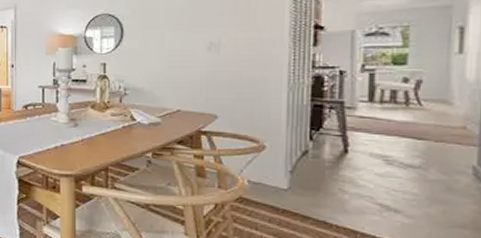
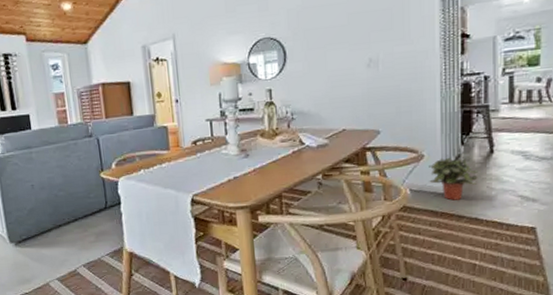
potted plant: none [270,151,330,199] -> present [429,157,479,201]

